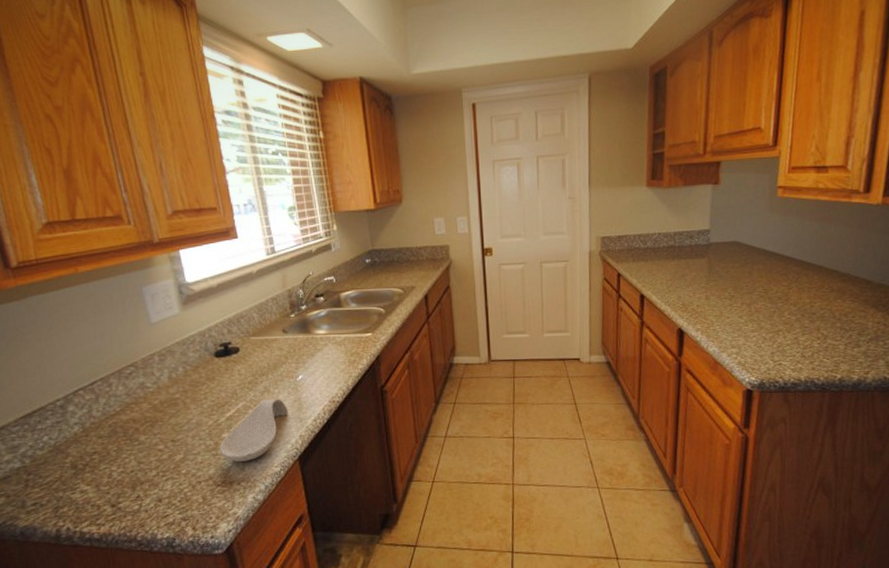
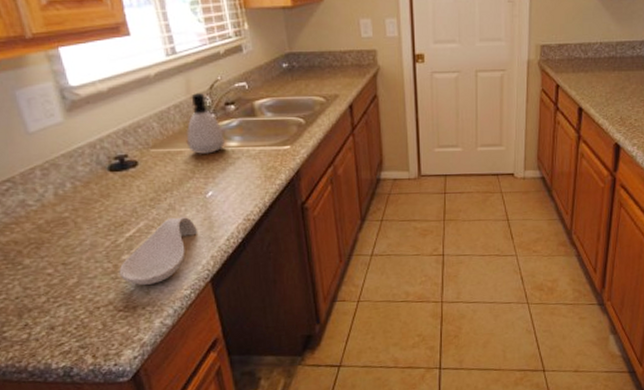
soap dispenser: none [281,287,314,342] -> present [186,93,225,155]

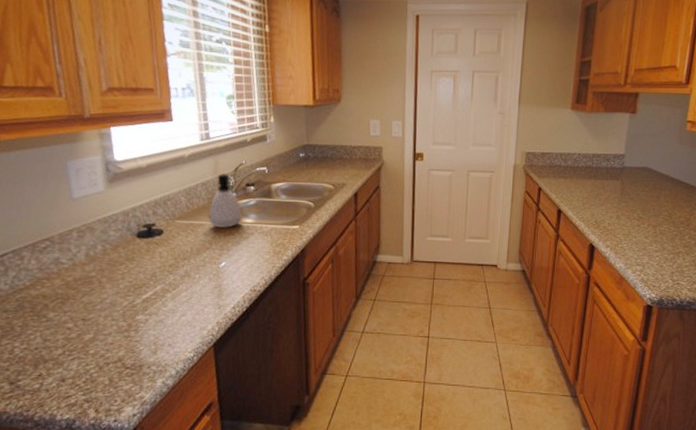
spoon rest: present [119,217,197,285] -> none [131,283,207,345]

